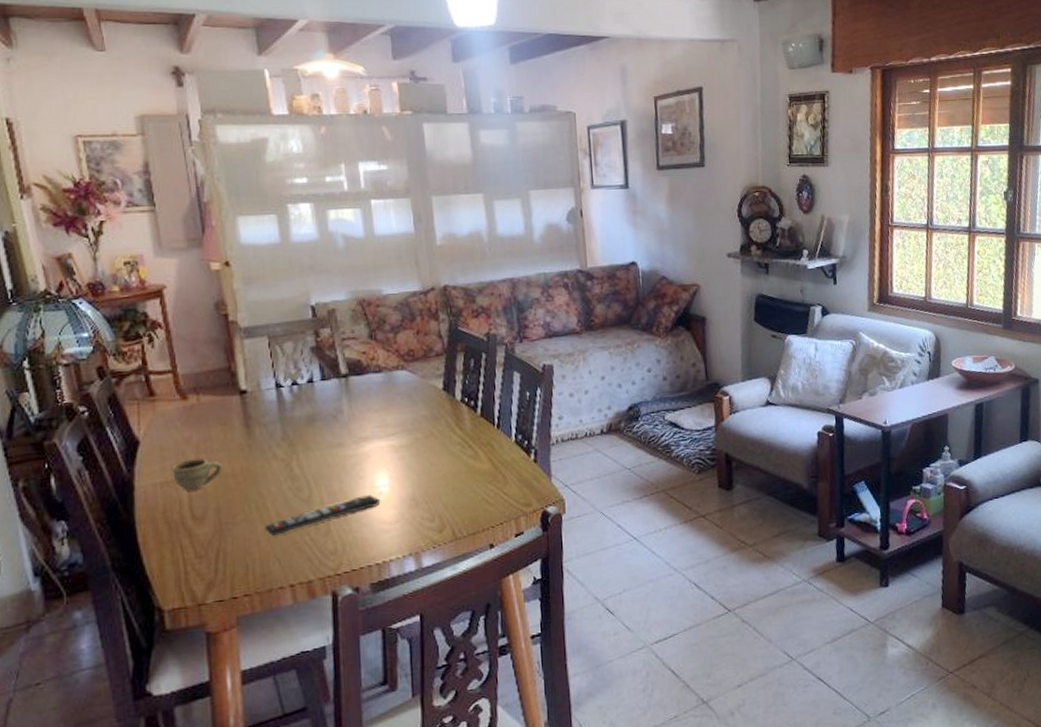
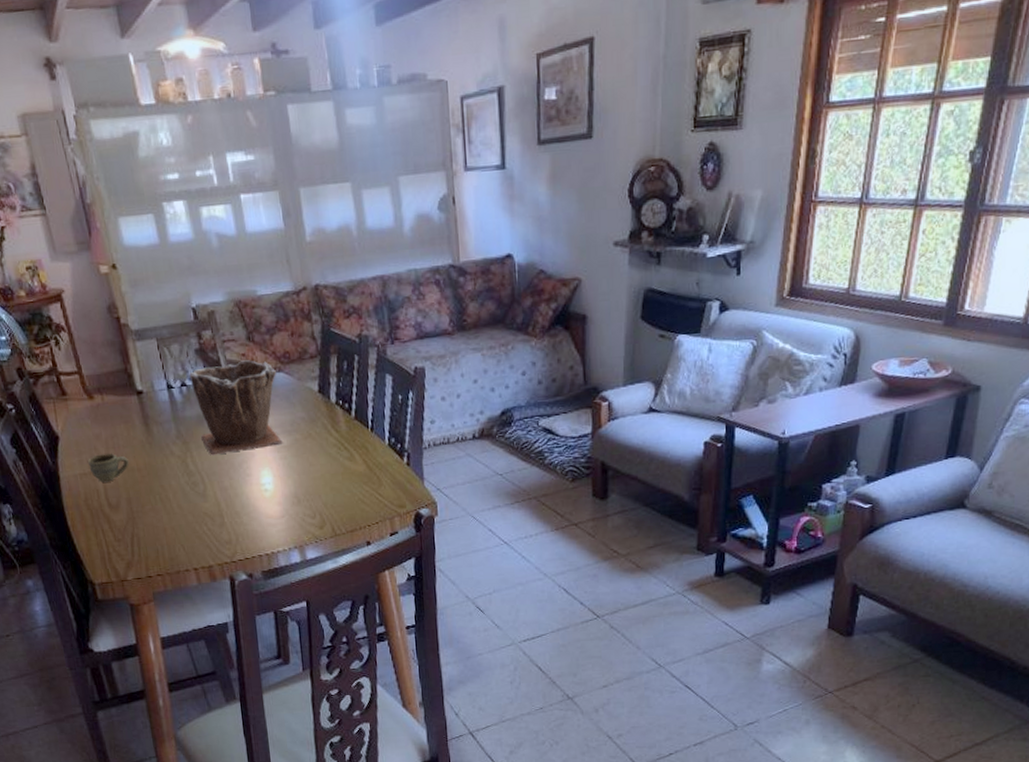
remote control: present [265,495,381,536] -> none [169,491,267,525]
plant pot: none [302,358,404,458] -> present [189,360,284,456]

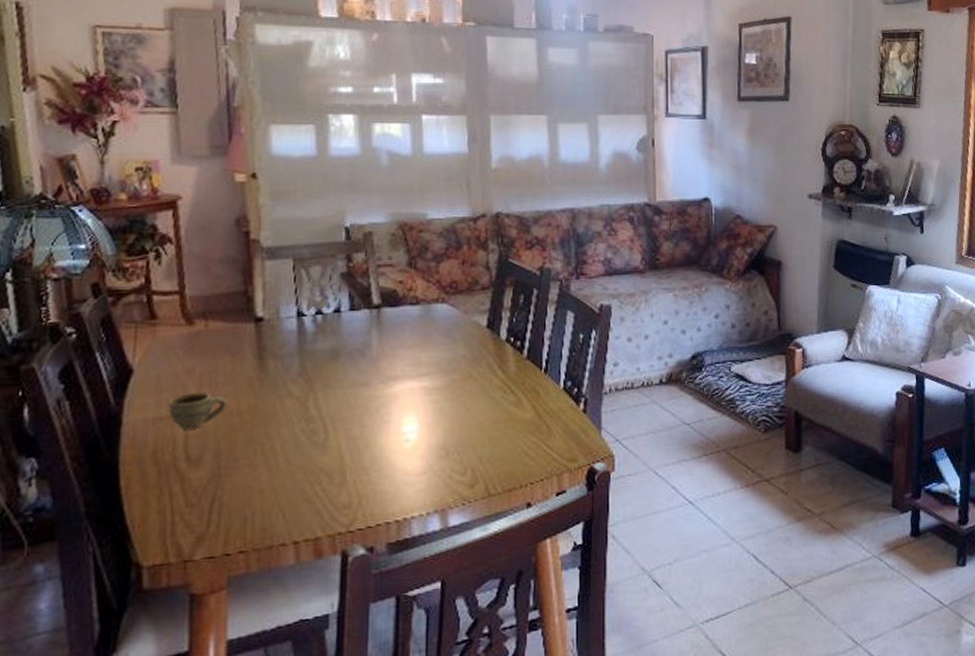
plant pot: present [189,360,284,456] -> none [328,288,438,398]

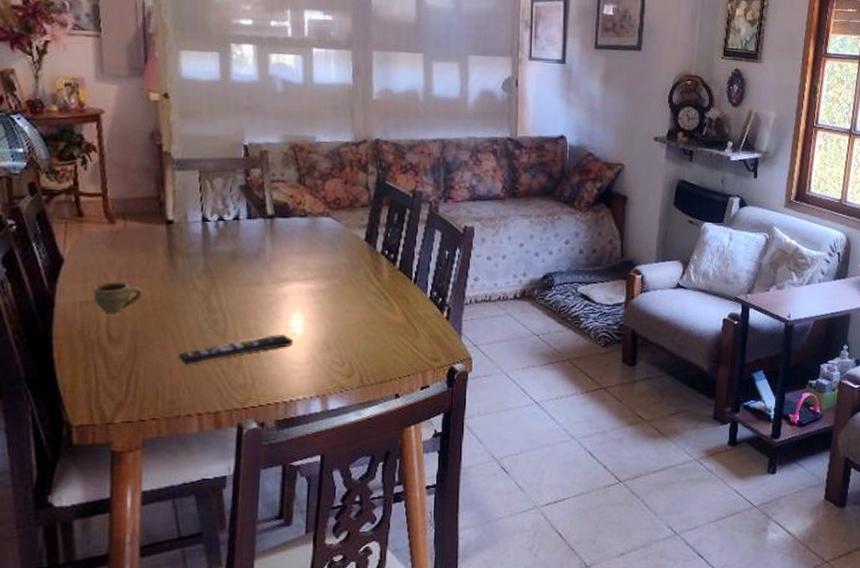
remote control: none [270,442,406,484] -> present [178,334,294,364]

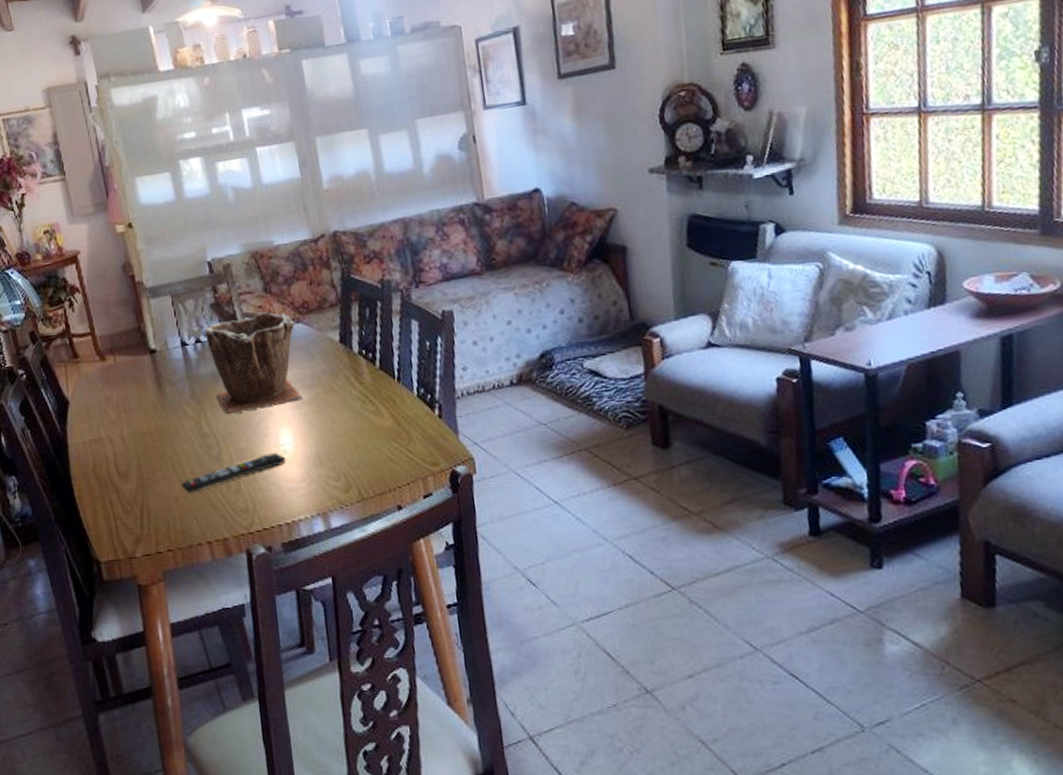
cup: present [92,282,142,313] -> none [97,417,140,449]
plant pot: none [229,202,323,294] -> present [204,312,304,415]

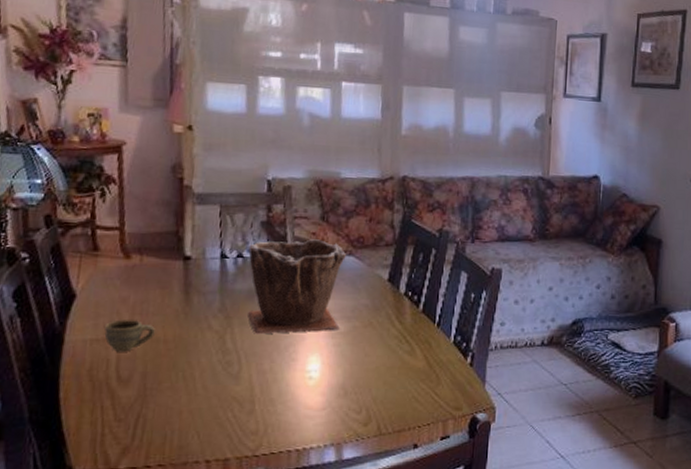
cup: none [97,417,140,449] -> present [103,320,155,352]
remote control: present [181,452,286,493] -> none [189,378,310,408]

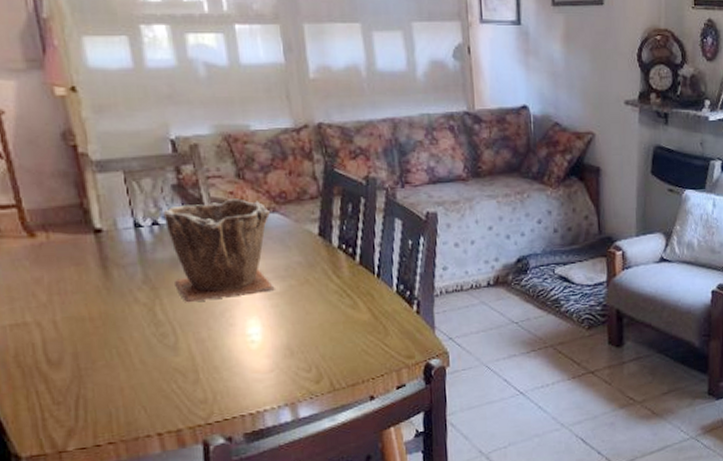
cup: present [103,320,155,352] -> none [21,300,78,335]

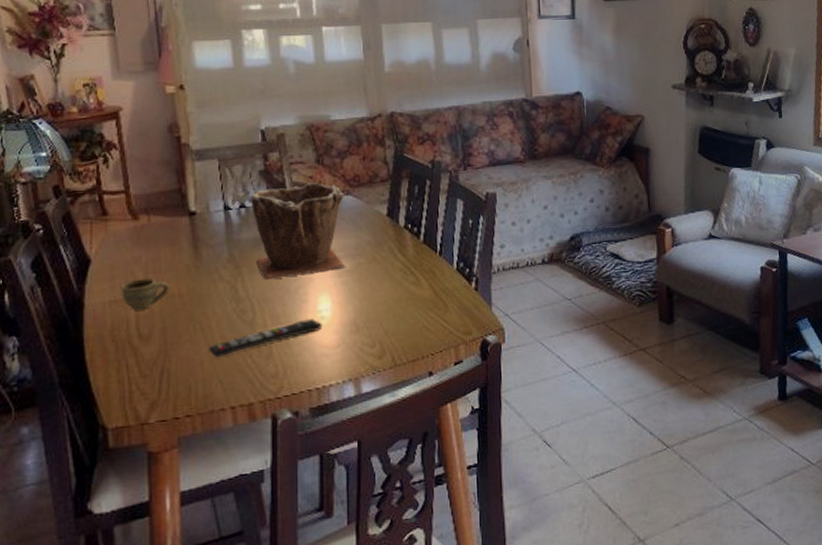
cup: none [21,300,78,335] -> present [120,278,169,311]
remote control: none [128,343,253,383] -> present [209,319,323,357]

